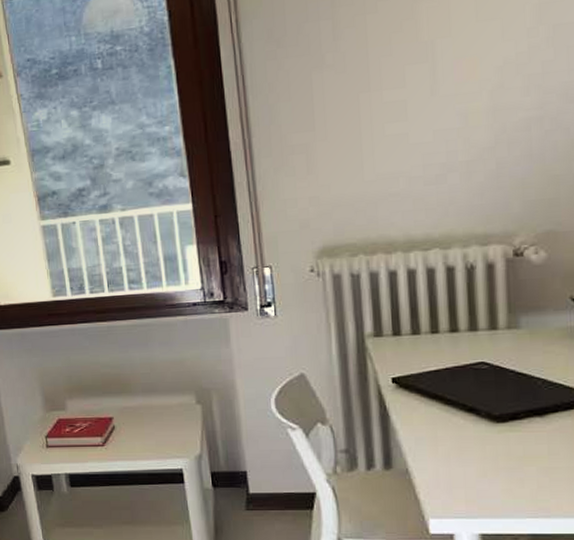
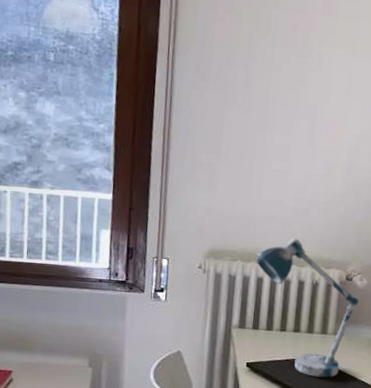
desk lamp: none [381,214,538,386] -> present [255,238,359,378]

